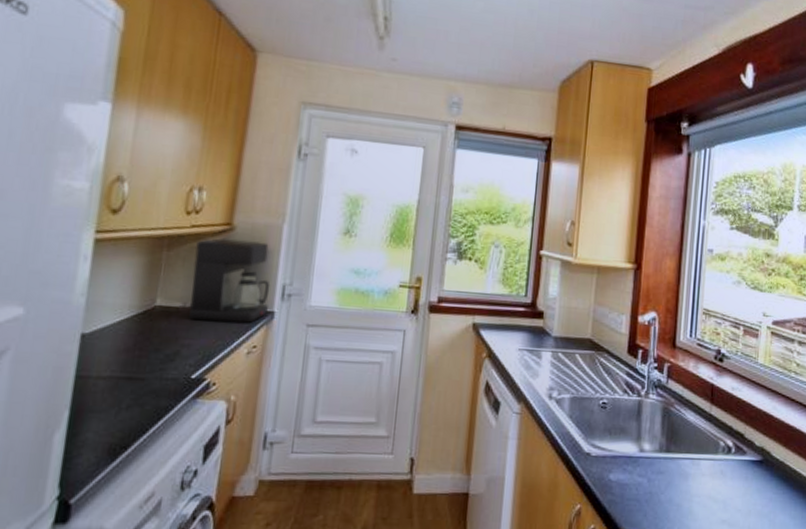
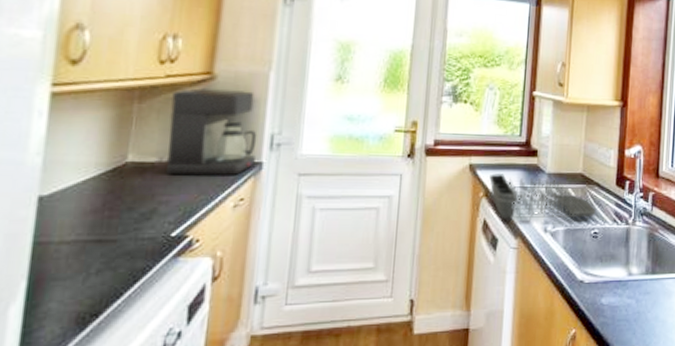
dish rack: none [493,334,606,390] -> present [489,173,597,223]

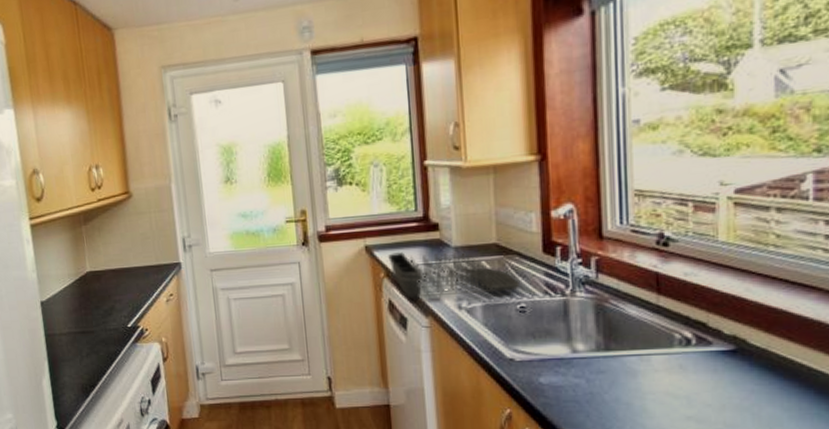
coffee maker: present [166,88,257,175] -> none [105,203,175,278]

